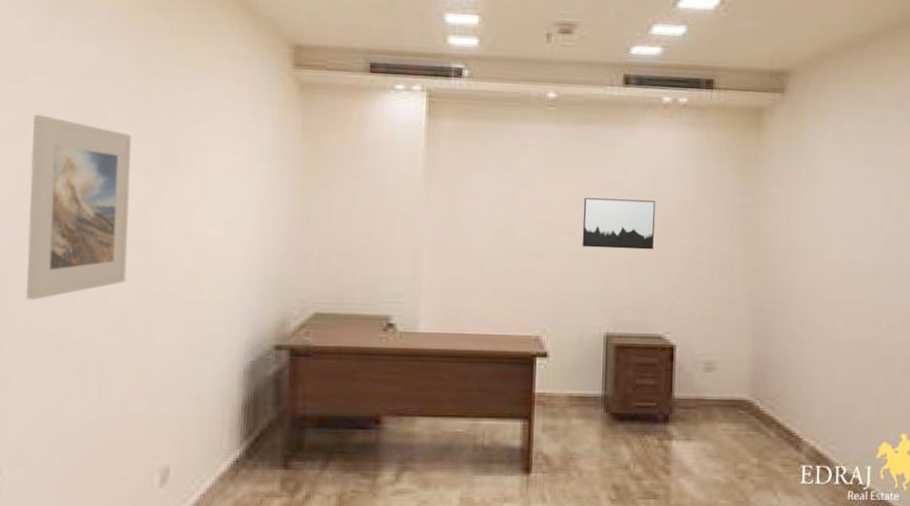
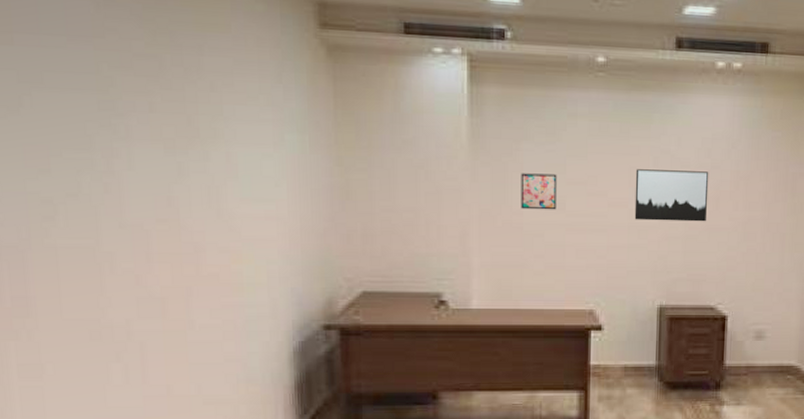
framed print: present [26,114,132,301] -> none [27,81,157,285]
wall art: none [471,200,507,237] -> present [521,173,557,210]

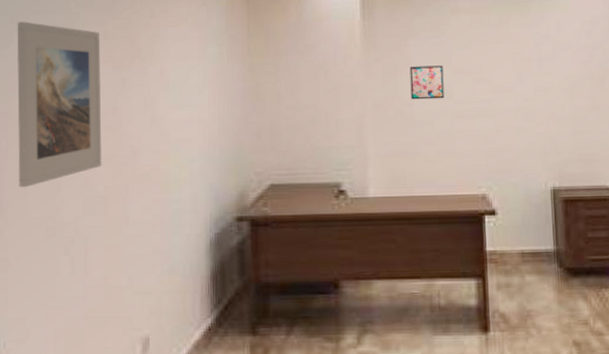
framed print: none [27,81,157,285] -> present [17,21,102,188]
wall art: present [634,169,709,222] -> none [518,52,593,104]

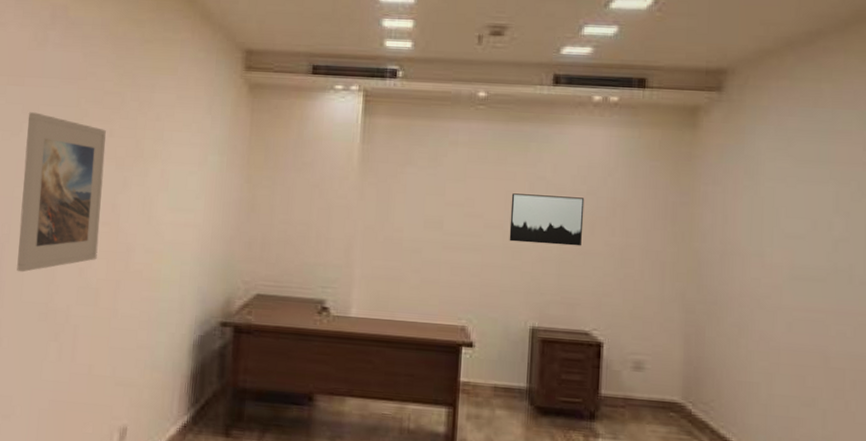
wall art: present [410,65,444,100] -> none [401,194,437,229]
wall art: none [518,52,593,104] -> present [509,193,585,246]

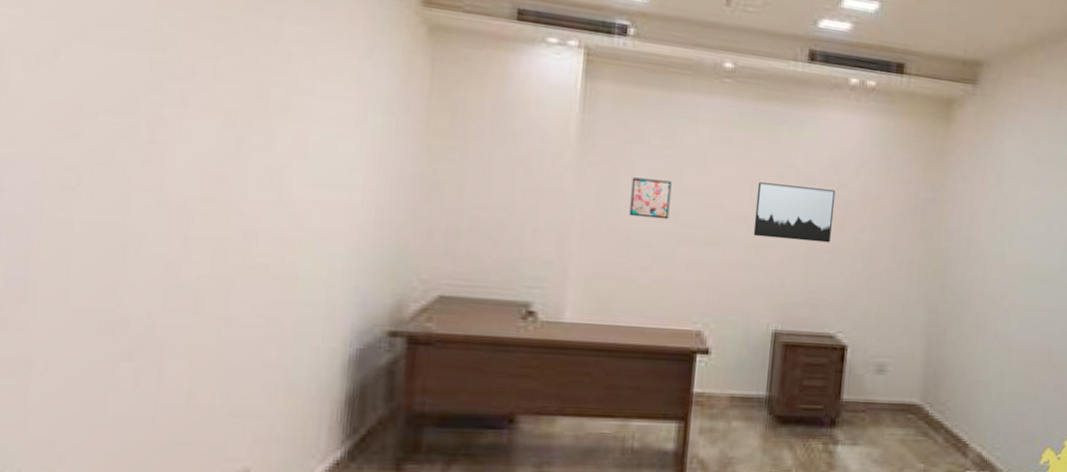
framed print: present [17,112,106,272] -> none [57,32,206,266]
wall art: none [401,194,437,229] -> present [629,177,672,220]

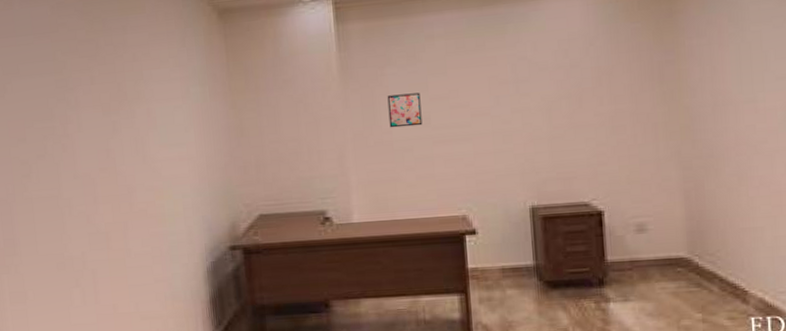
wall art: present [753,182,836,243] -> none [494,71,571,126]

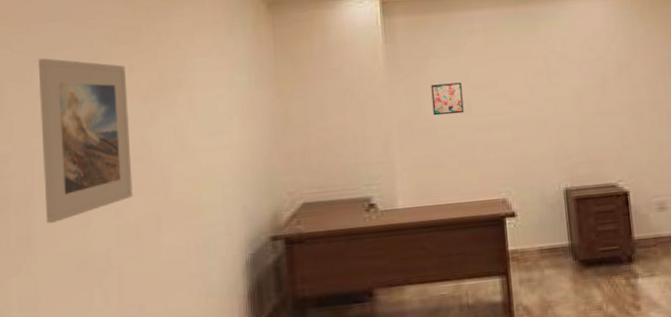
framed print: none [9,72,101,228] -> present [38,58,133,224]

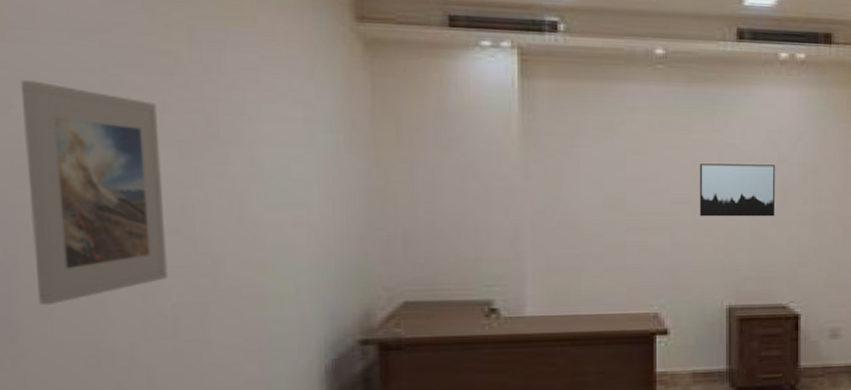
wall art: present [431,82,464,116] -> none [577,170,616,209]
wall art: none [529,64,597,114] -> present [699,164,776,217]

